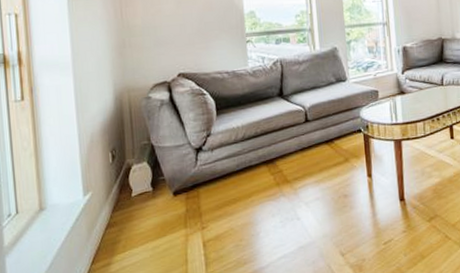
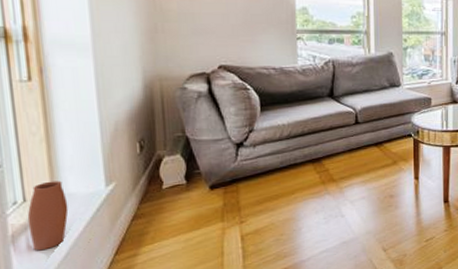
vase: none [19,192,53,262] -> present [27,181,69,251]

